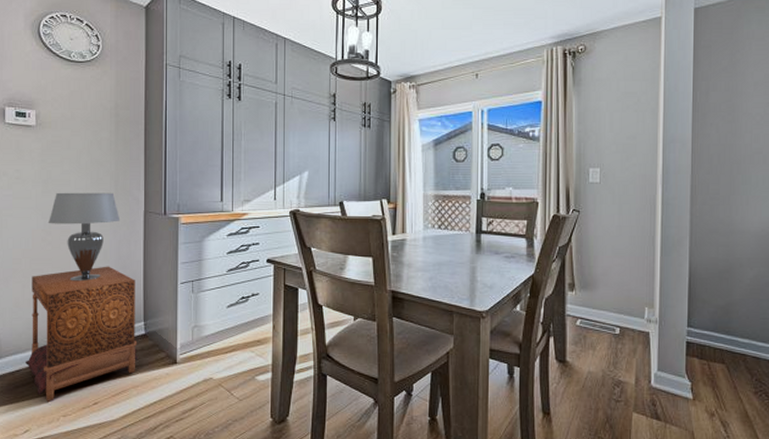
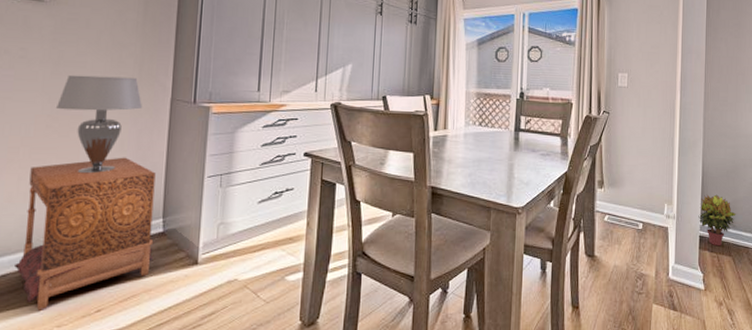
potted plant: none [685,297,731,353] -> present [698,194,736,246]

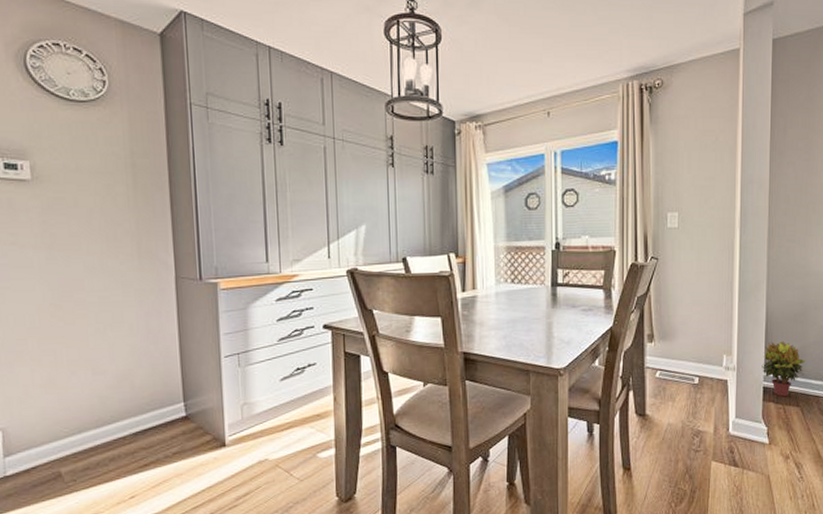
canopy bed: present [15,157,156,310] -> none [42,342,179,500]
table lamp: present [55,74,142,174] -> none [56,257,146,362]

